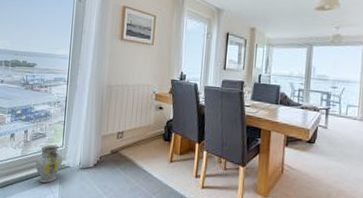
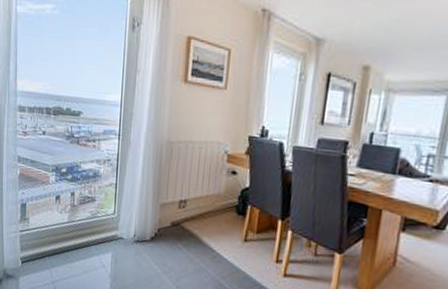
ceramic jug: present [35,144,62,184] -> none [84,211,115,256]

